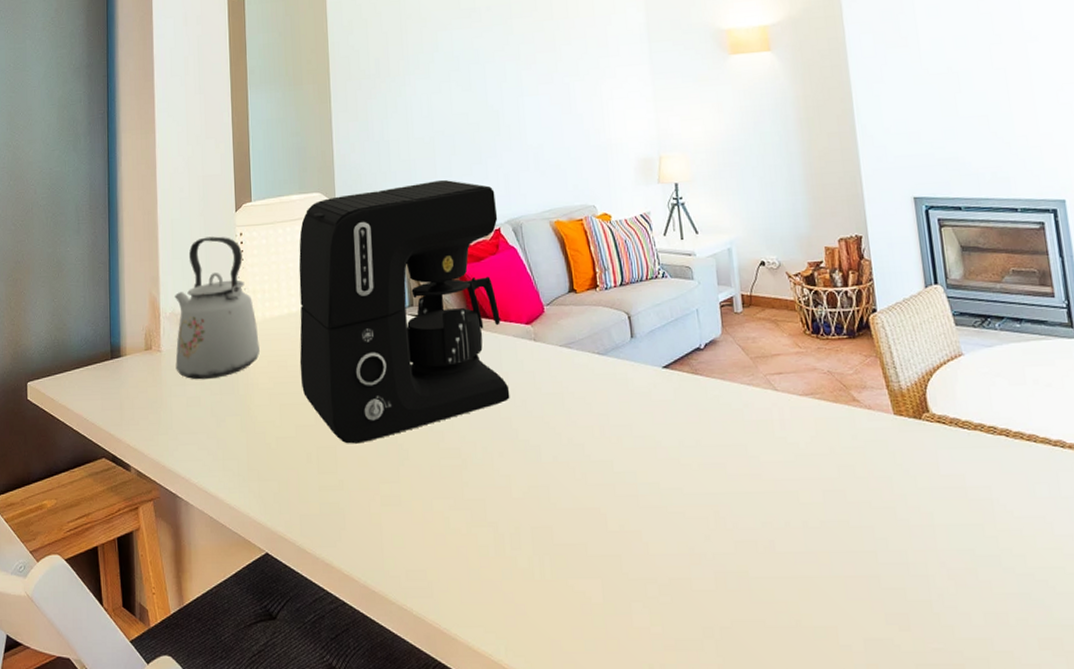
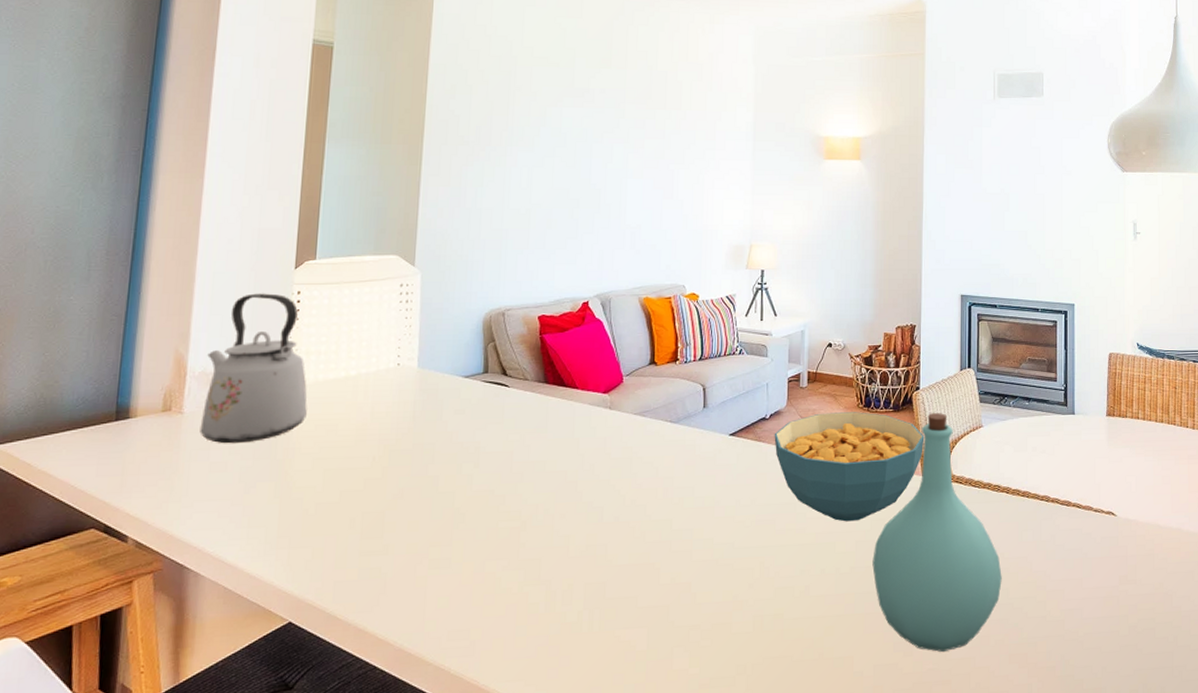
coffee maker: present [299,179,510,444] -> none [352,251,588,509]
cereal bowl: none [712,339,891,468] -> present [774,412,925,522]
bottle: none [845,339,1015,628] -> present [872,413,1002,652]

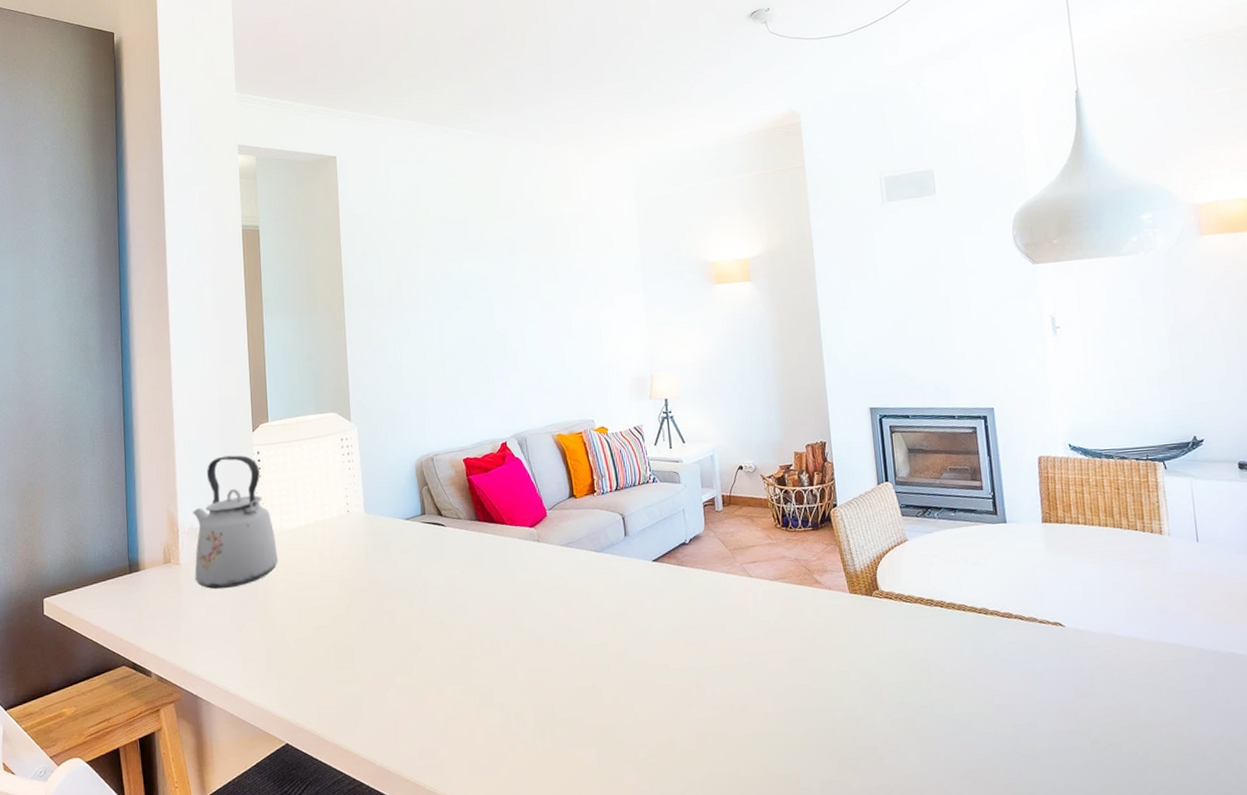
cereal bowl: present [774,412,925,522] -> none [695,532,848,641]
bottle: present [872,413,1002,652] -> none [807,529,946,769]

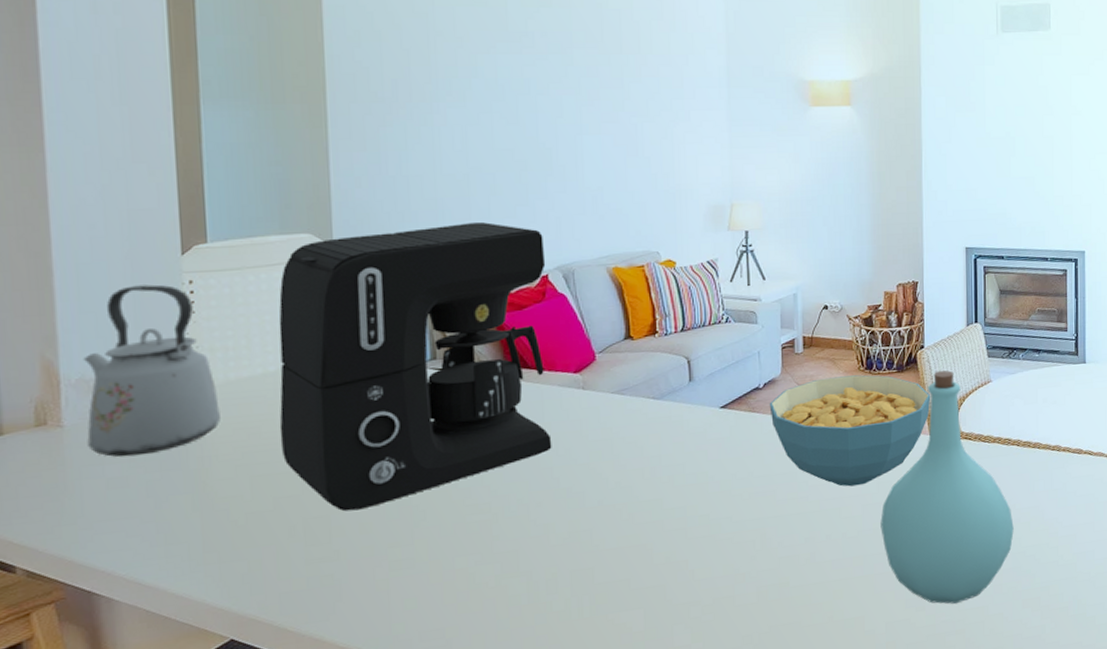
coffee maker: none [315,399,515,641] -> present [278,221,552,512]
cereal bowl: none [695,532,848,641] -> present [769,375,931,487]
bottle: none [807,529,946,769] -> present [880,370,1014,604]

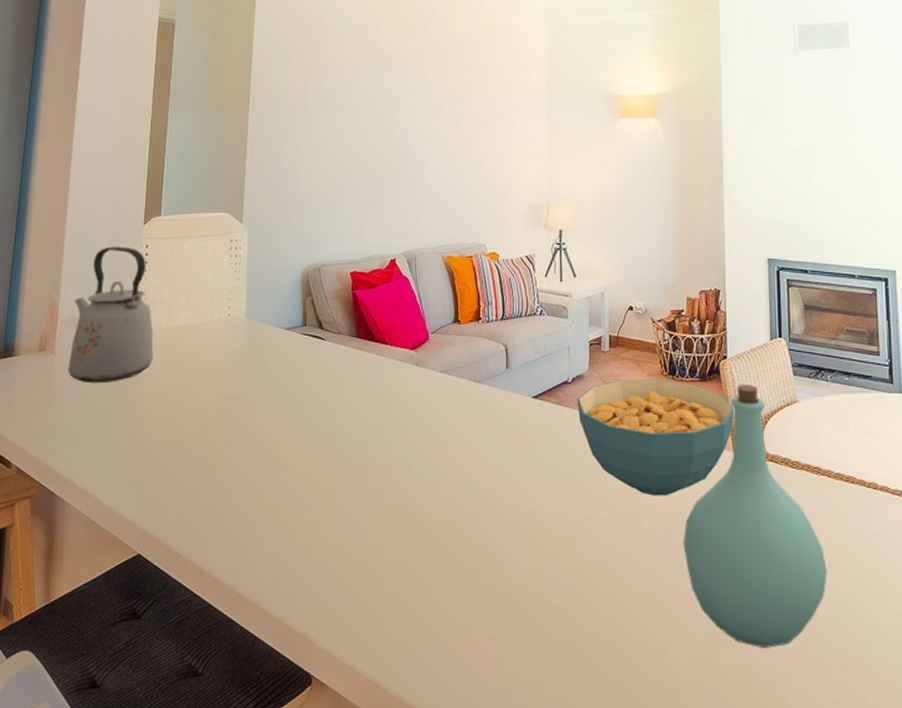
coffee maker: present [278,221,552,512] -> none [190,209,395,453]

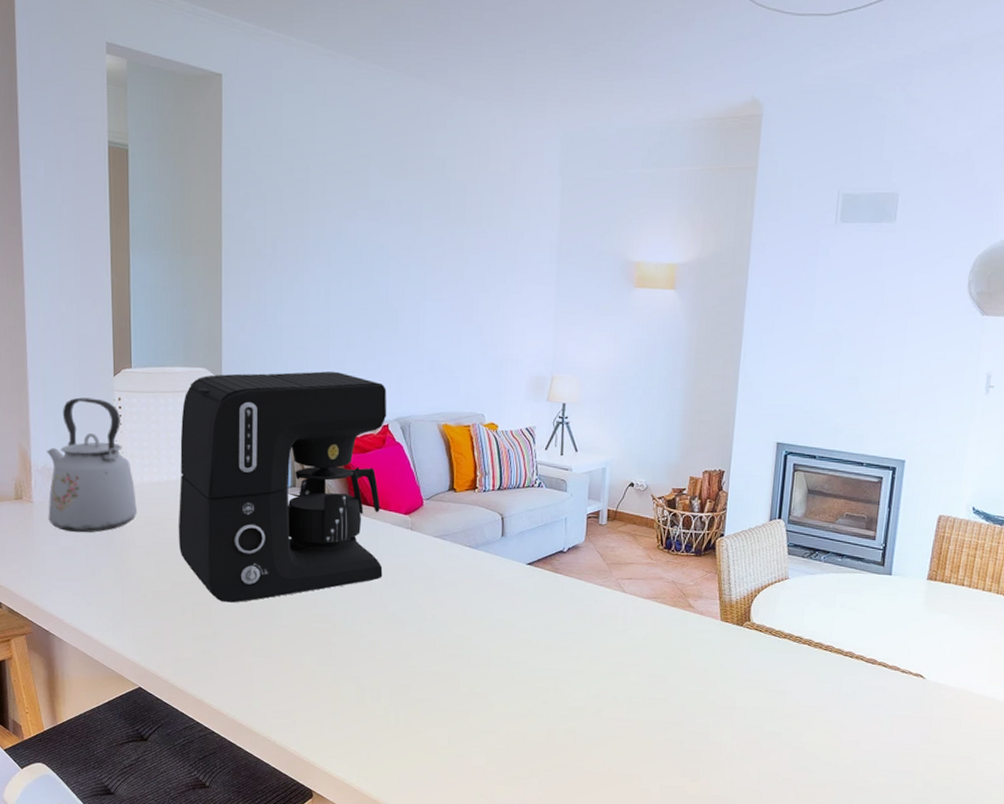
coffee maker: none [190,209,395,453] -> present [178,371,387,603]
cereal bowl: present [577,379,735,496] -> none [571,551,726,656]
bottle: present [683,385,827,648] -> none [664,561,796,782]

